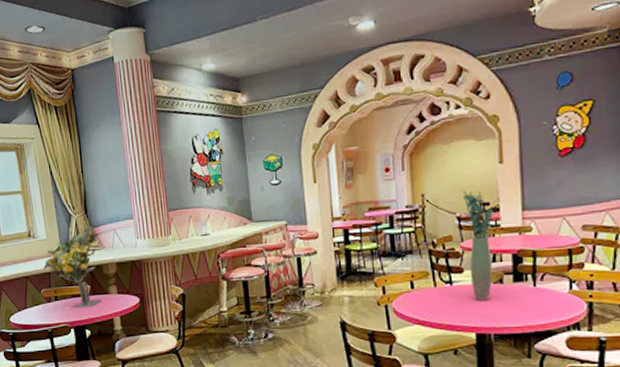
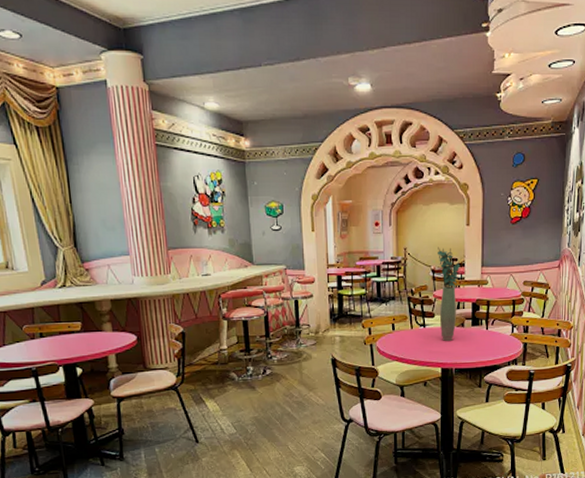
bouquet: present [43,226,103,309] -> none [25,260,95,346]

